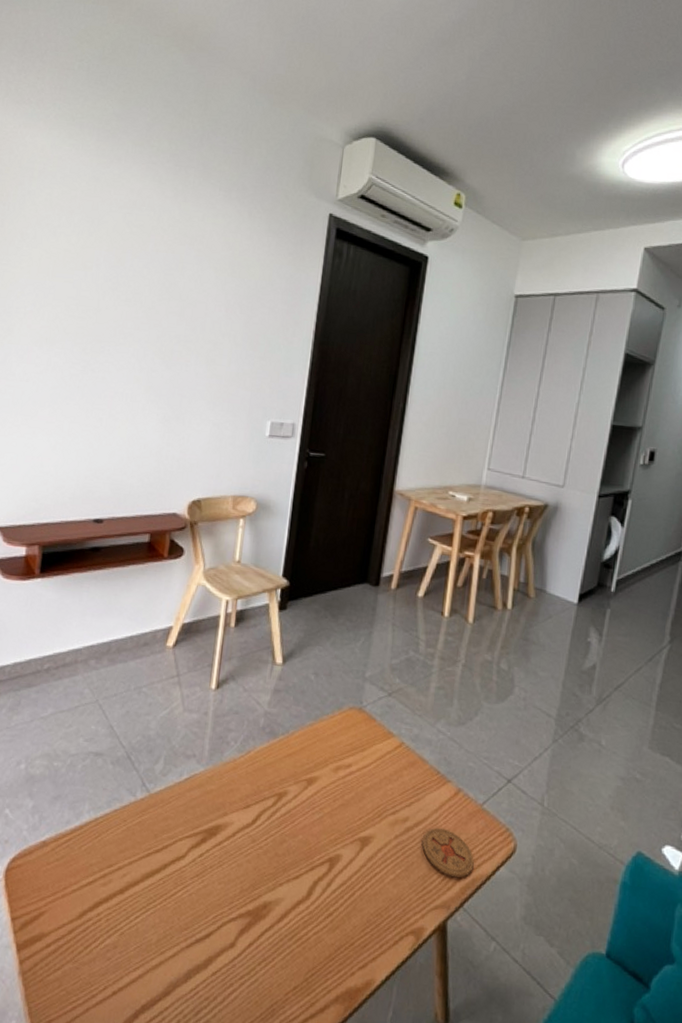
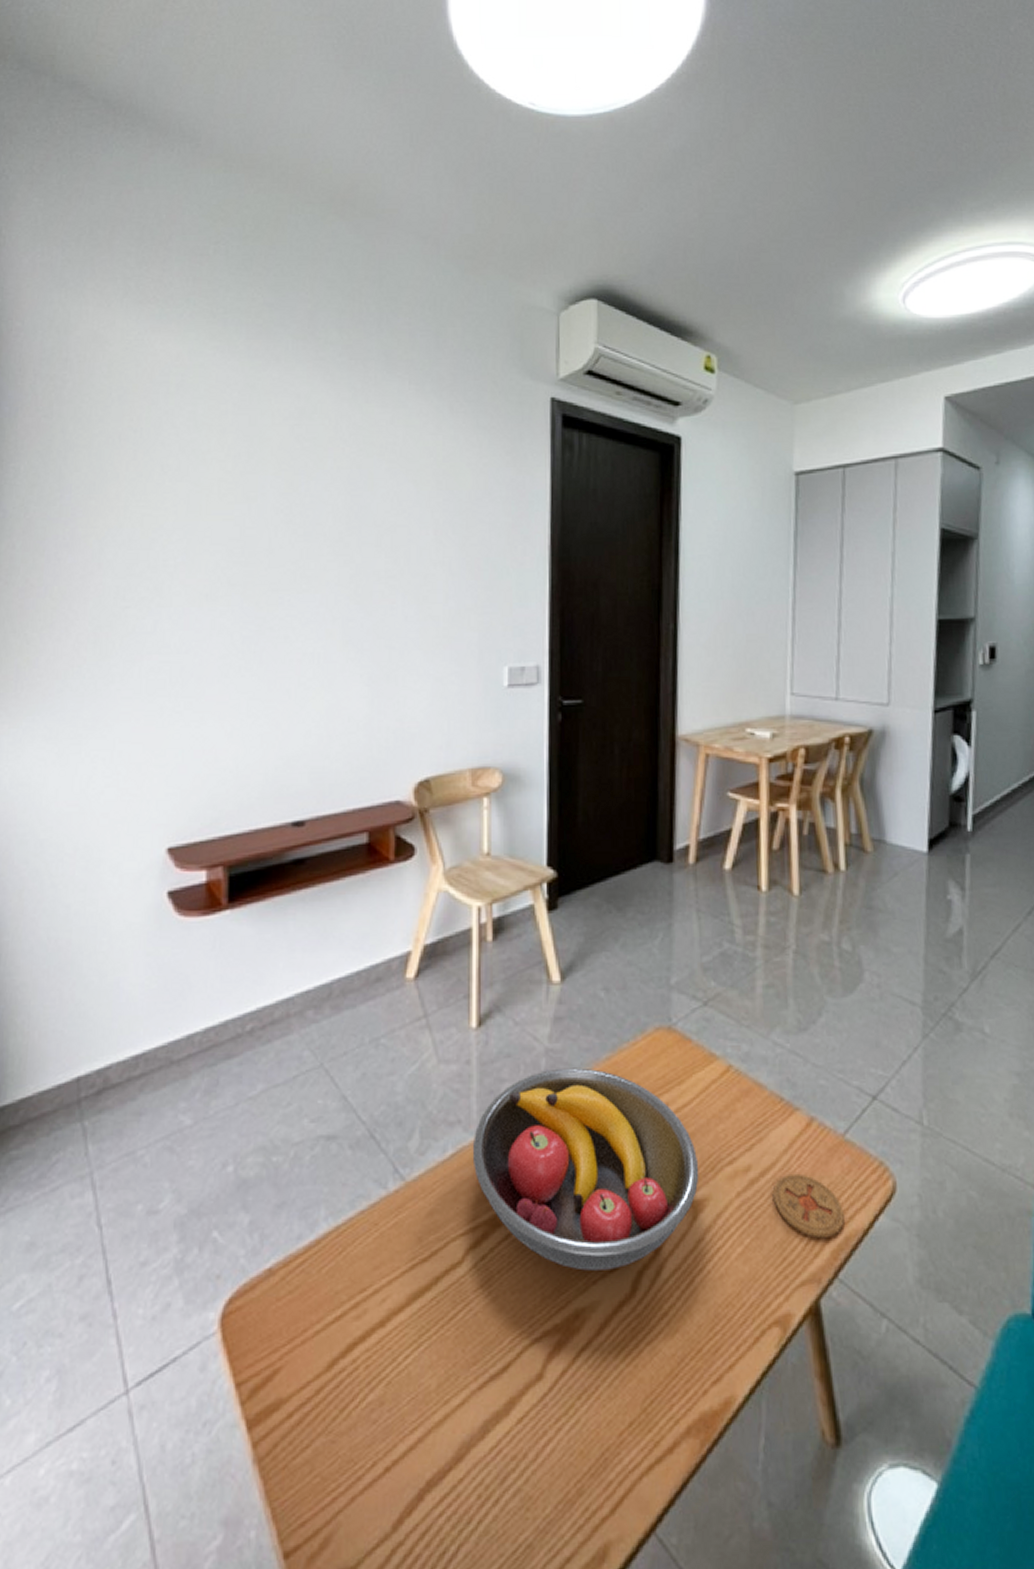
fruit bowl: none [201,727,370,878] -> present [472,1067,699,1271]

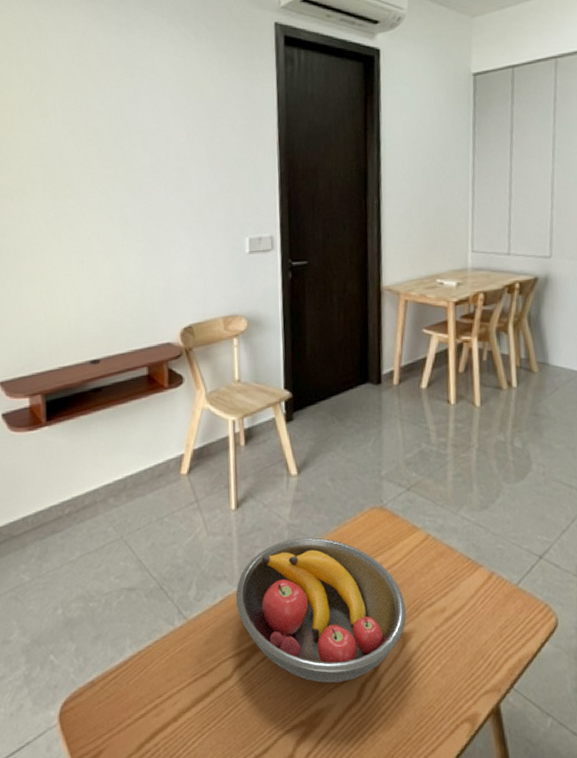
coaster: present [772,1173,844,1237] -> none [462,613,518,659]

